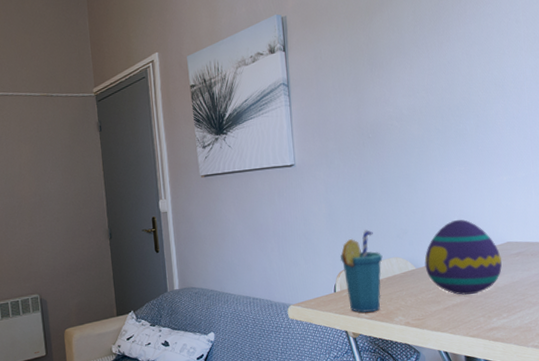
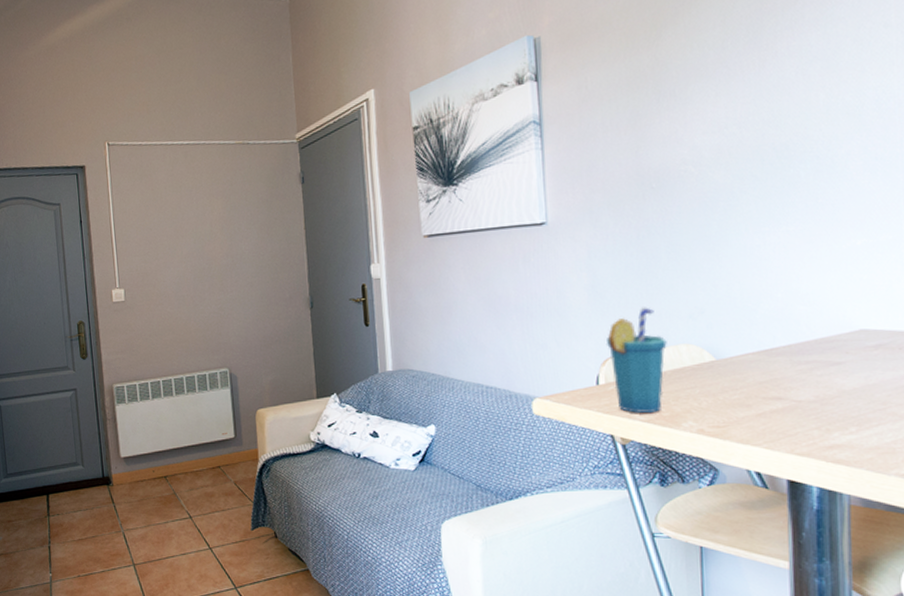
decorative egg: present [424,219,502,295] -> none [729,296,850,398]

